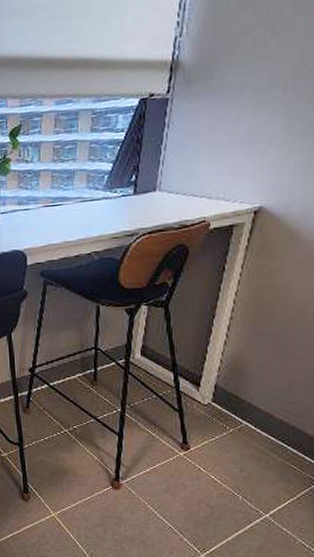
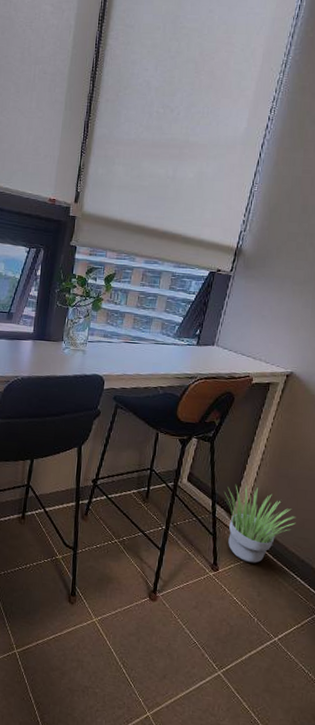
potted plant: none [188,350,281,437] -> present [225,485,296,563]

